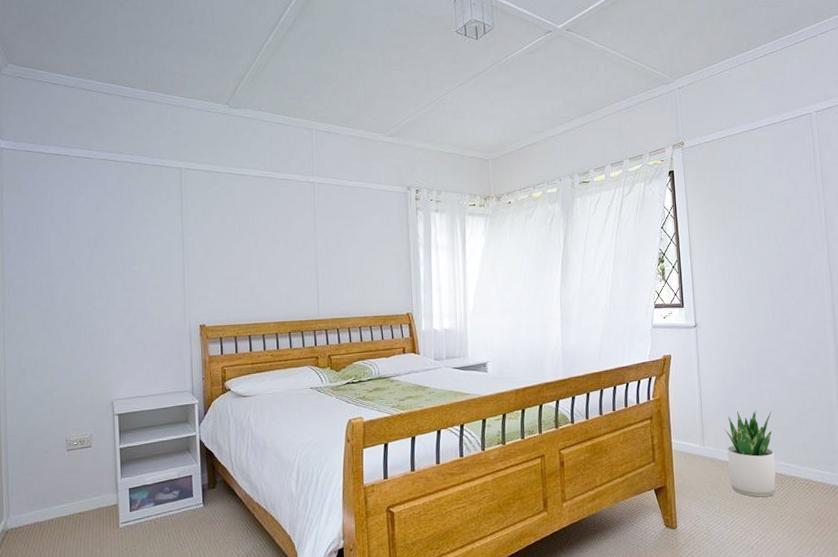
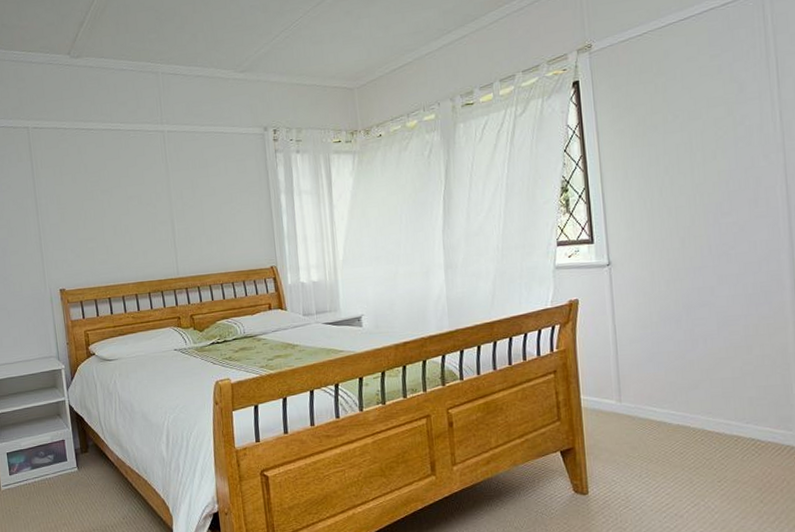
planter: present [725,410,776,497] -> none [647,360,713,460]

